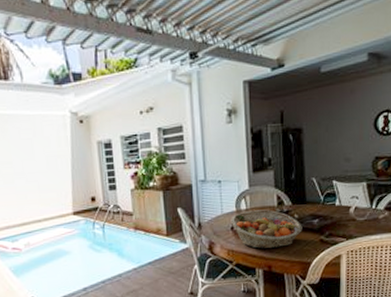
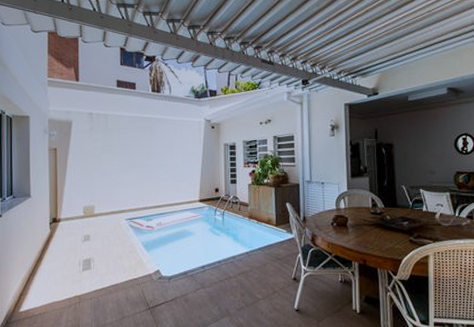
fruit basket: present [230,209,302,249] -> none [331,210,394,245]

